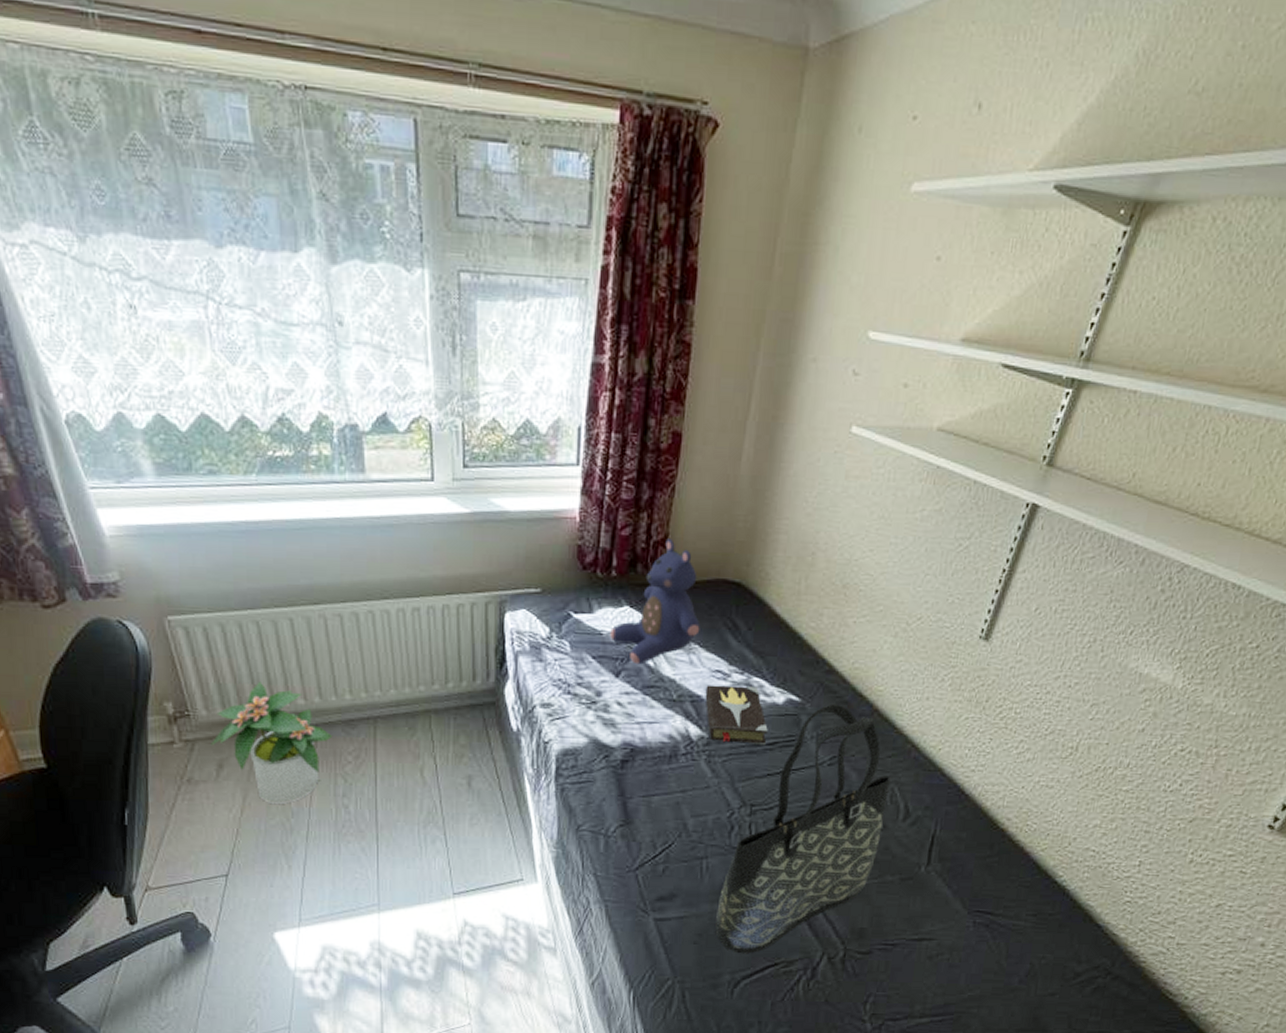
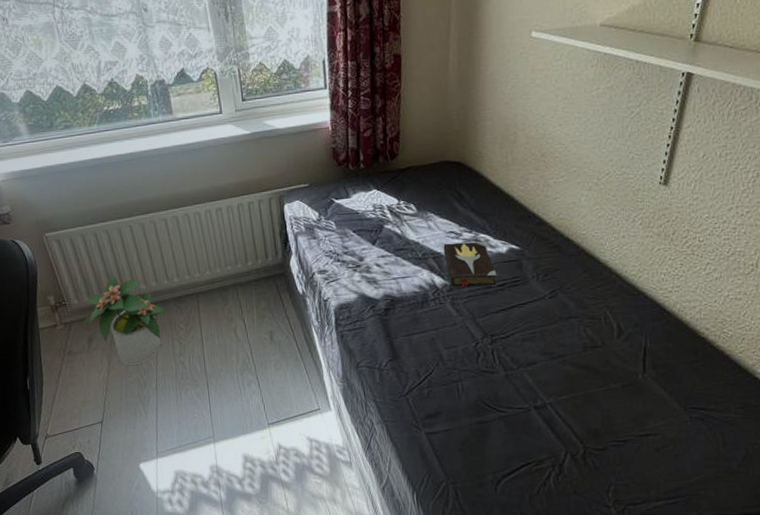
teddy bear: present [610,539,700,665] -> none [364,135,433,234]
tote bag: present [715,703,891,954] -> none [475,248,602,457]

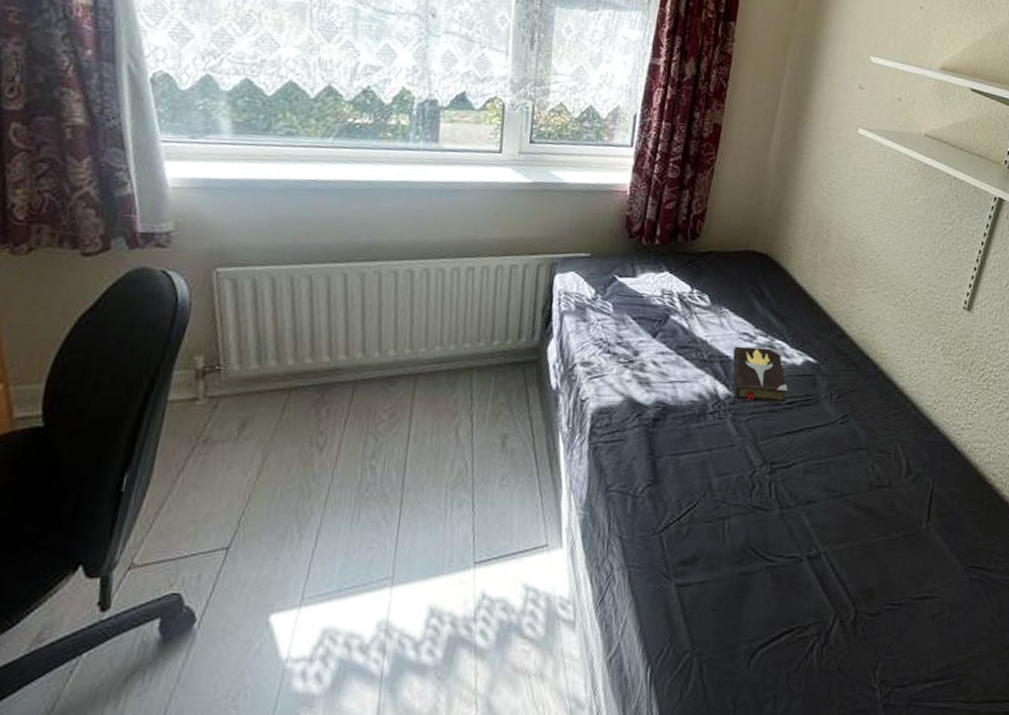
potted plant: present [82,275,169,365] -> none [237,336,371,466]

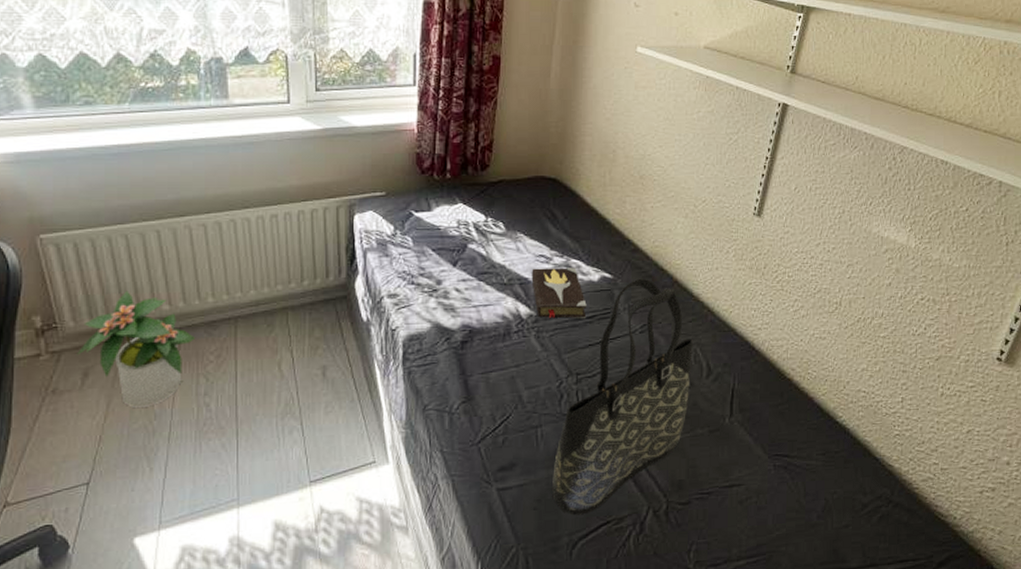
potted plant: none [237,336,371,466] -> present [77,291,196,408]
tote bag: none [734,365,894,620] -> present [552,278,693,516]

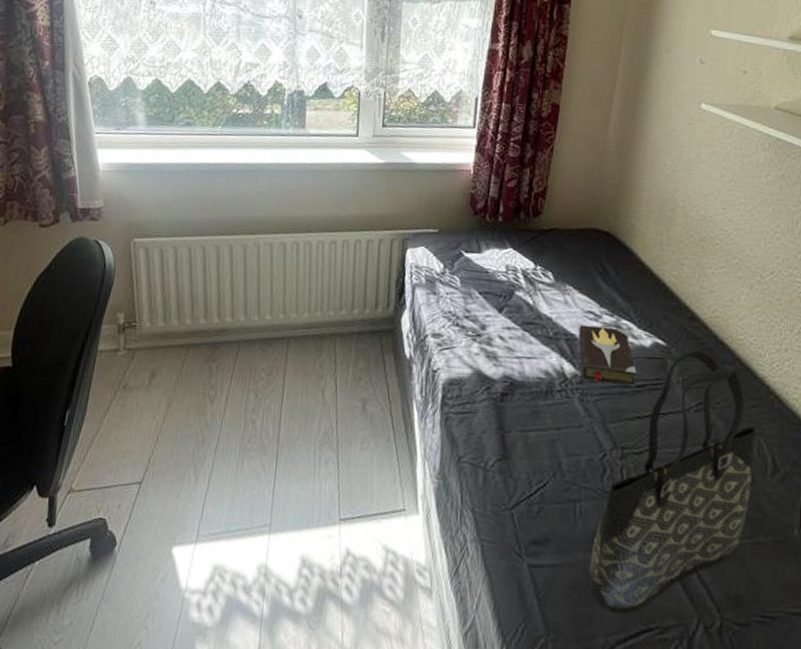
potted plant: present [77,291,196,408] -> none [149,299,252,415]

